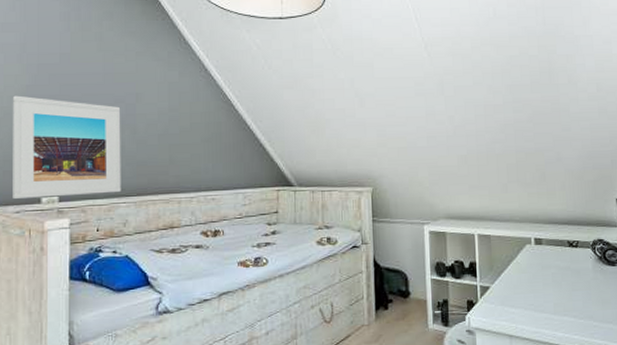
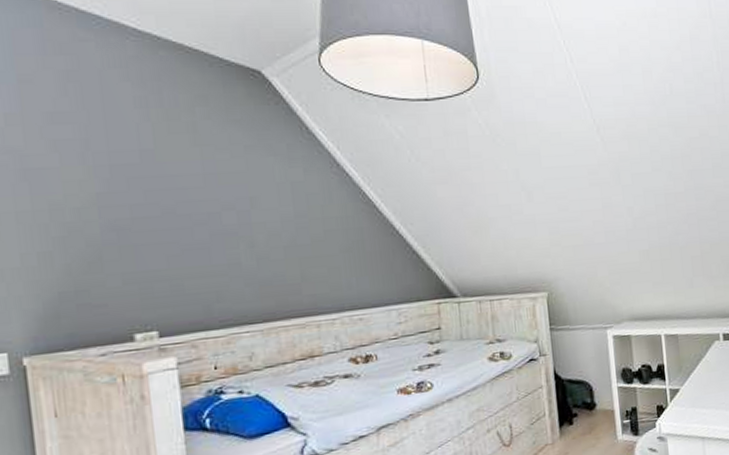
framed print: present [12,95,121,199] -> none [77,206,242,338]

